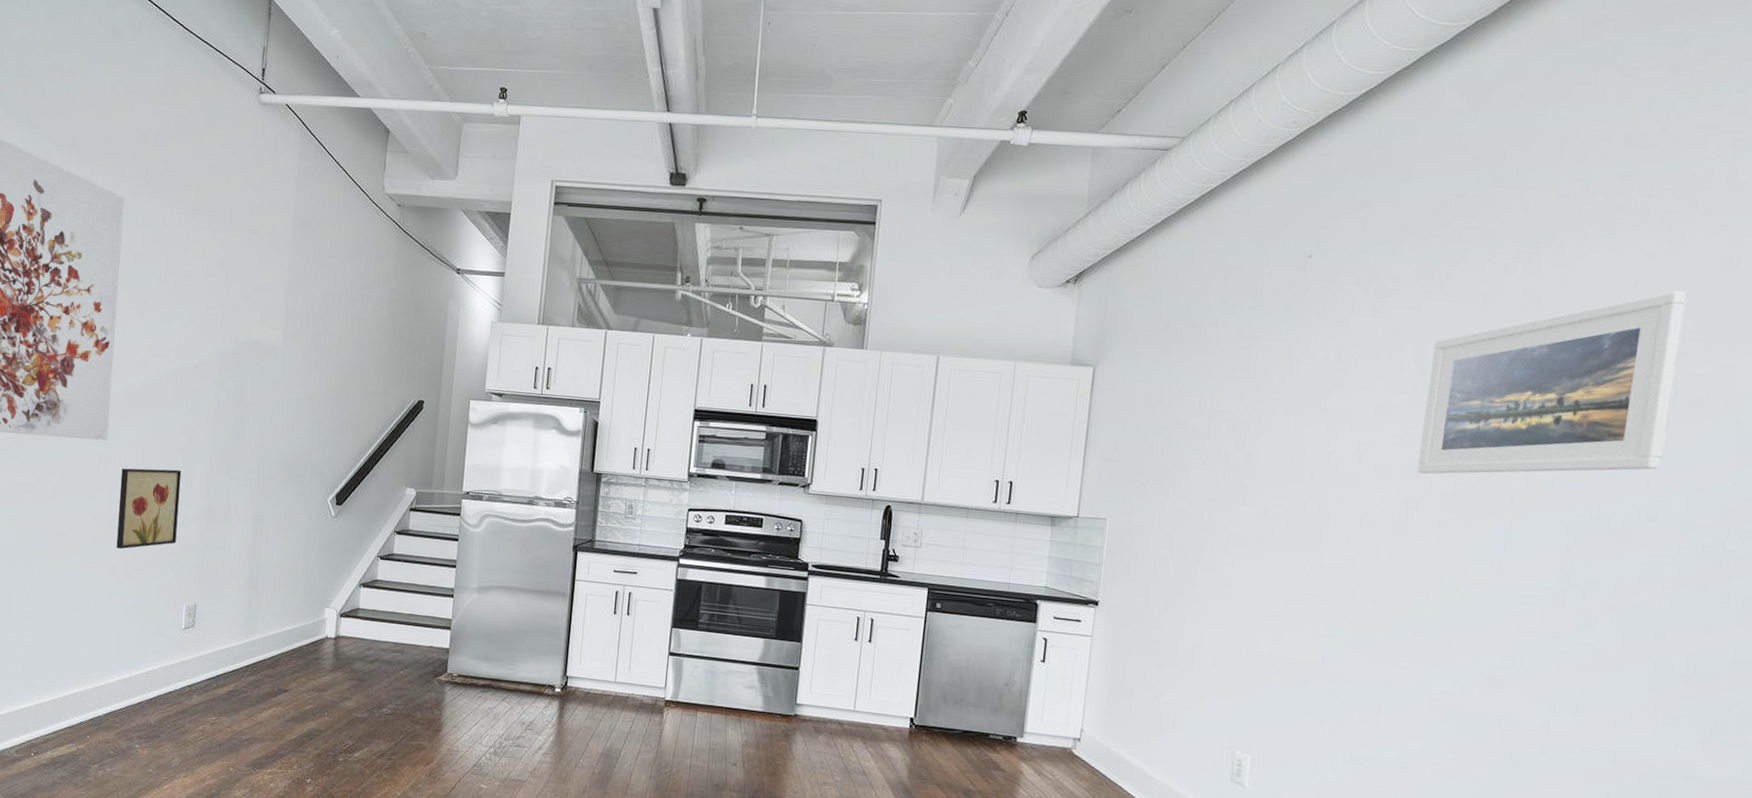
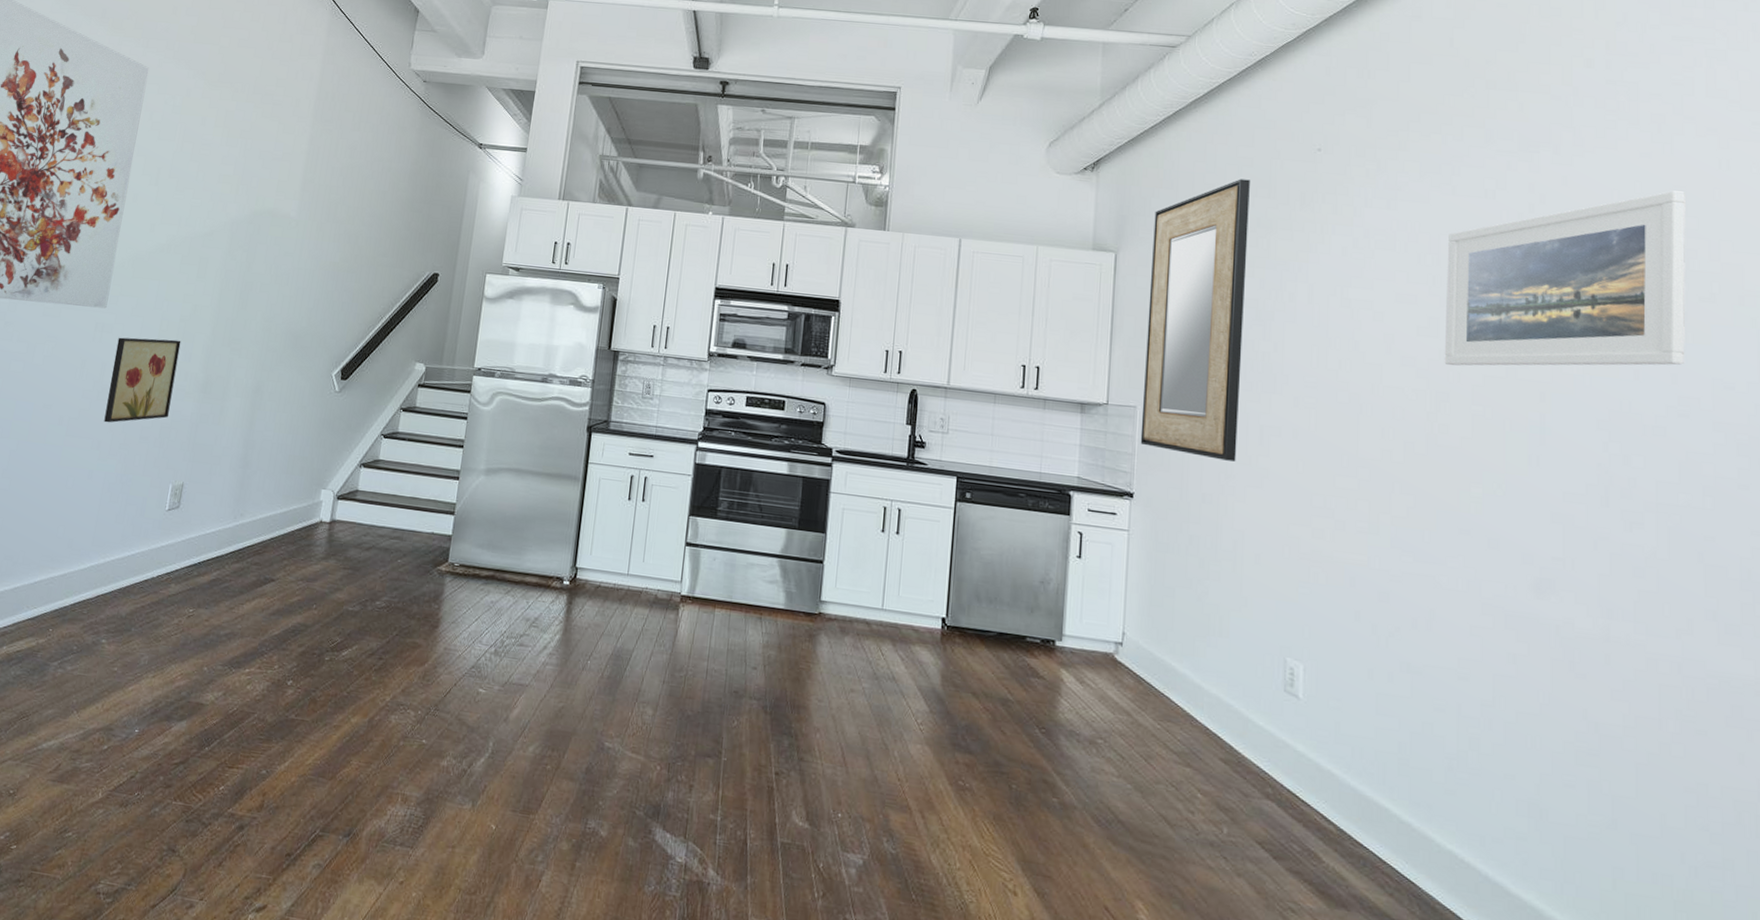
home mirror: none [1108,288,1236,570] -> present [1140,179,1250,462]

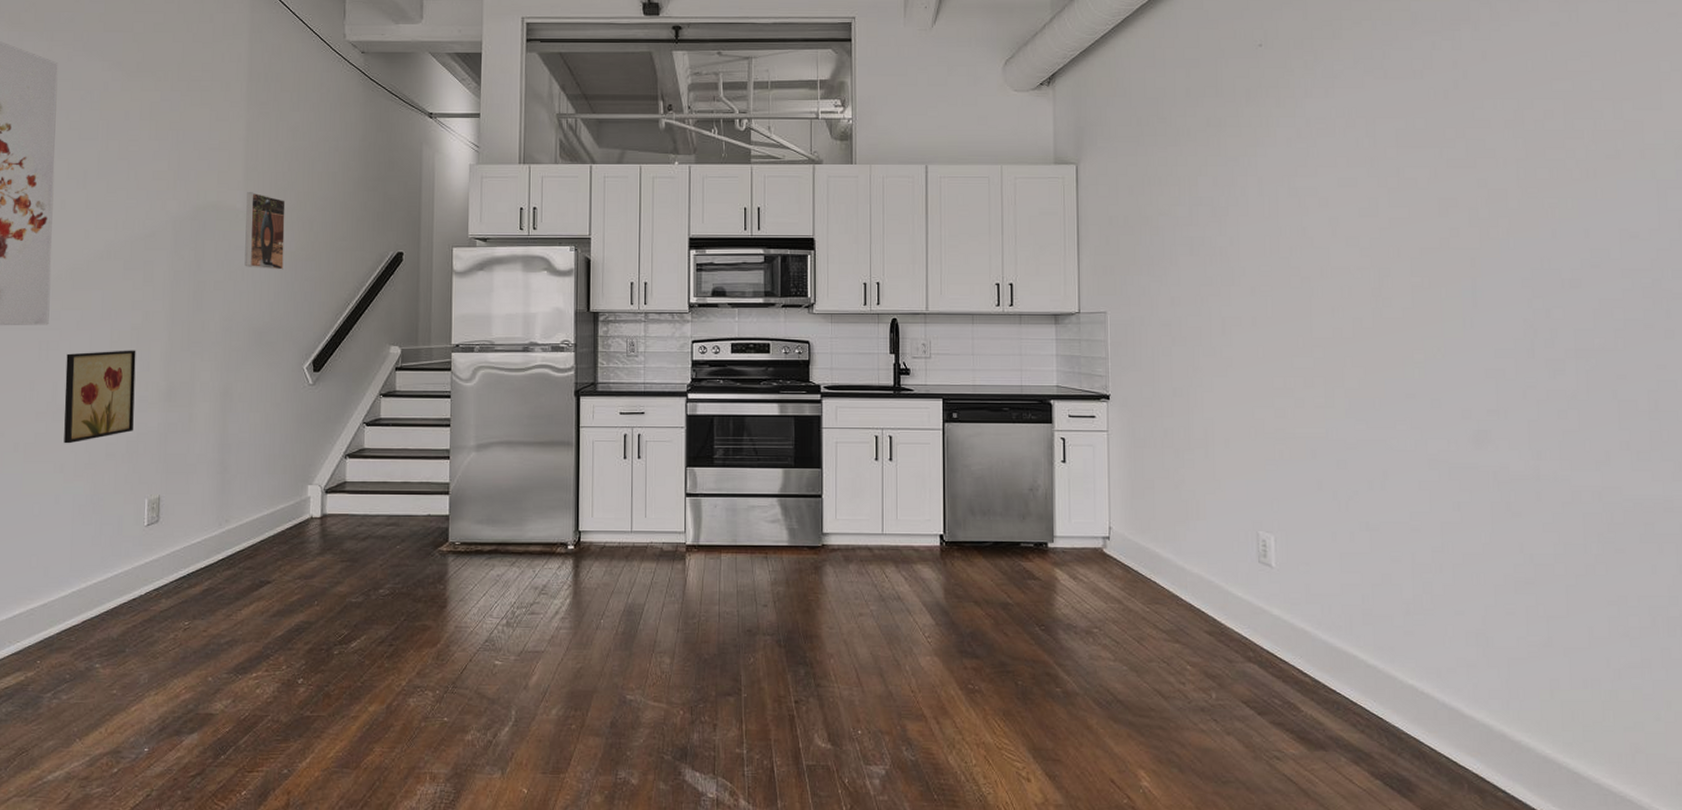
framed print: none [290,202,336,279] -> present [244,192,286,270]
home mirror: present [1140,179,1250,462] -> none [1111,80,1202,354]
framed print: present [1444,191,1686,366] -> none [1382,56,1596,242]

